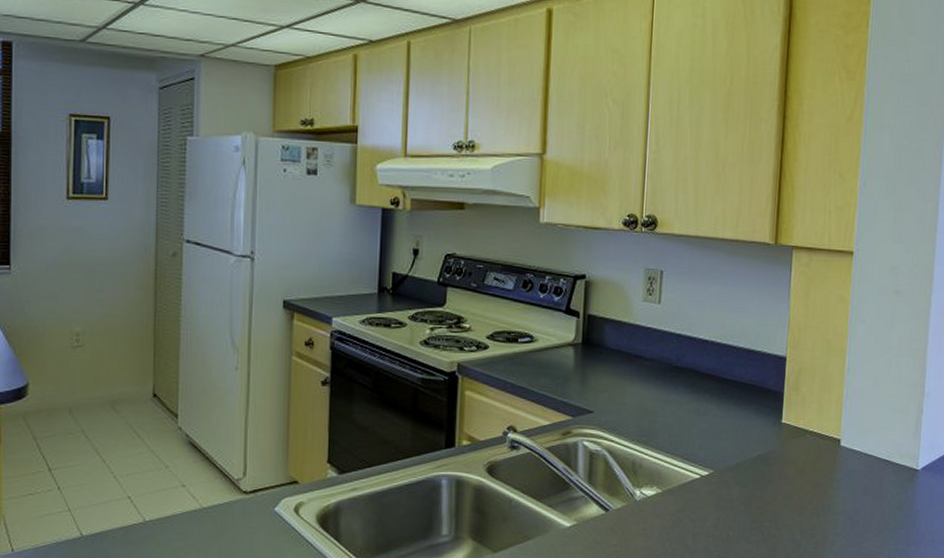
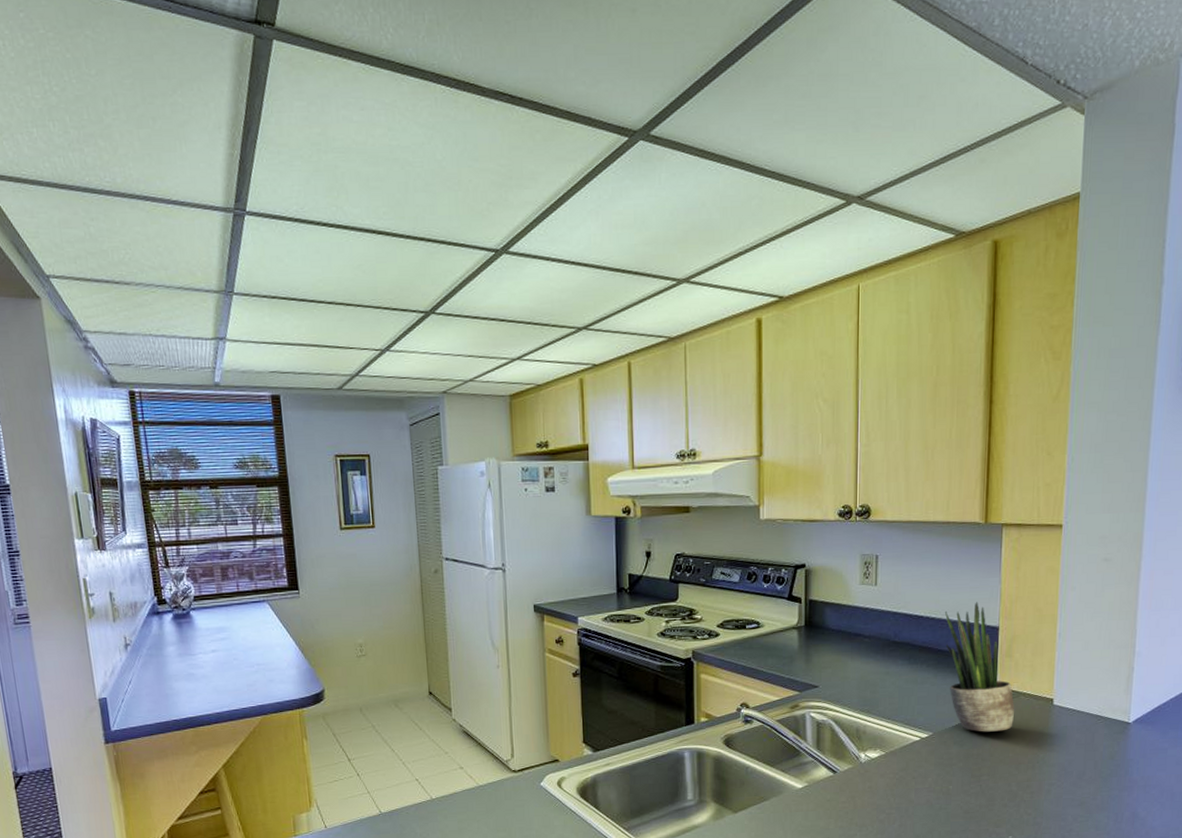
potted plant: none [730,328,800,473] -> present [945,602,1014,732]

